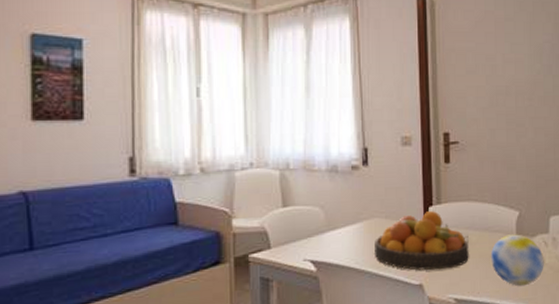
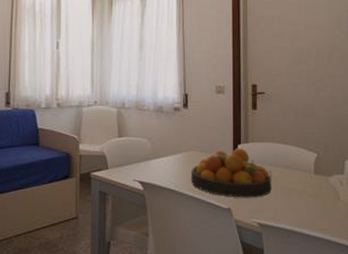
decorative ball: present [491,234,544,286] -> none [291,173,339,217]

